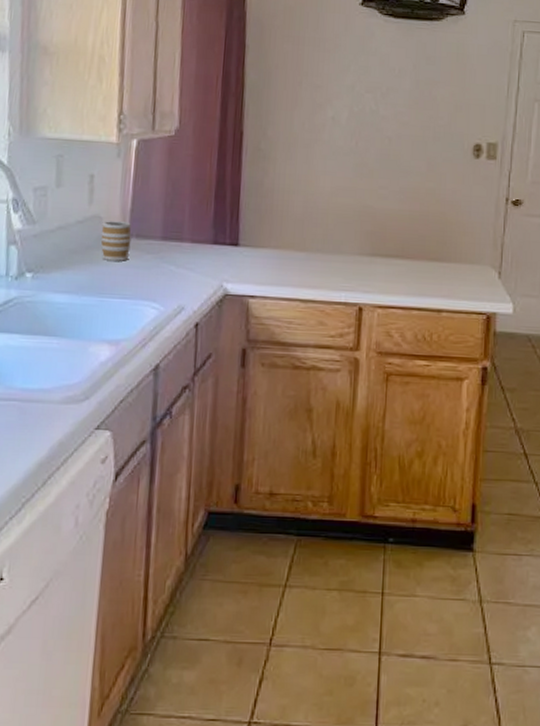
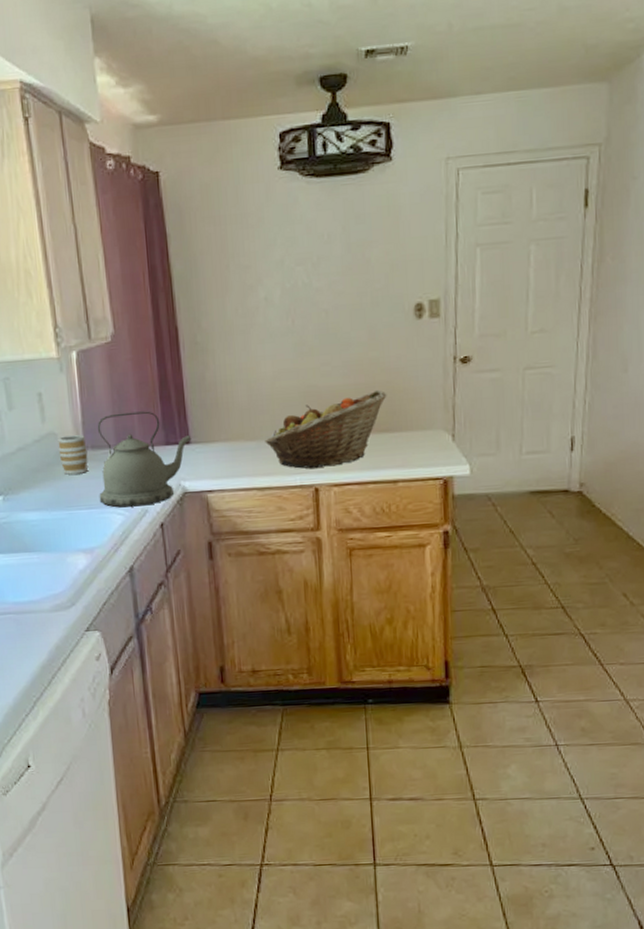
kettle: none [135,206,241,303] -> present [97,411,192,508]
fruit basket: none [314,219,440,288] -> present [265,389,387,469]

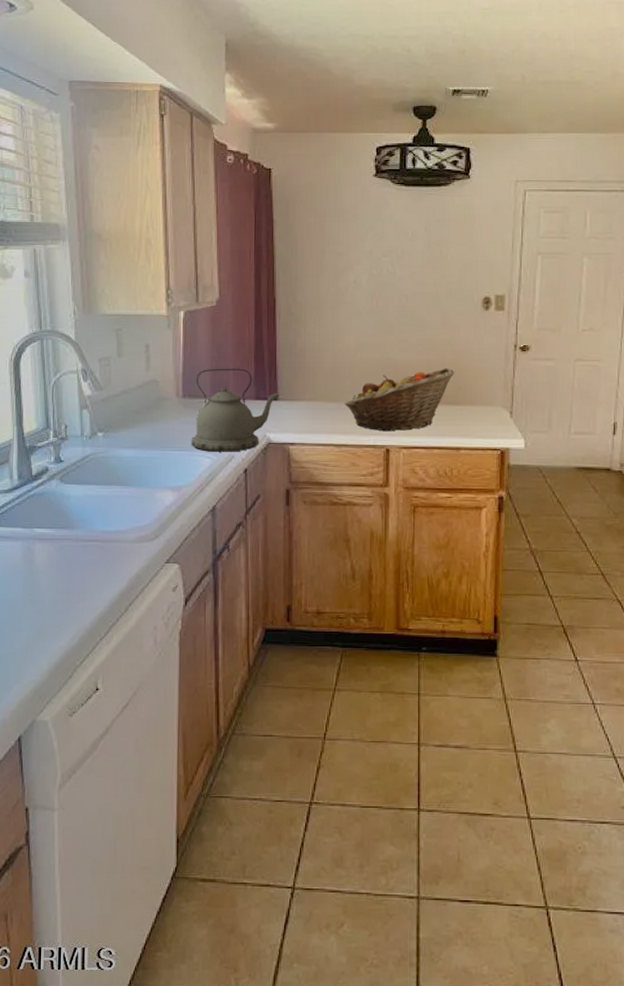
mug: present [57,435,88,475] -> none [158,384,185,418]

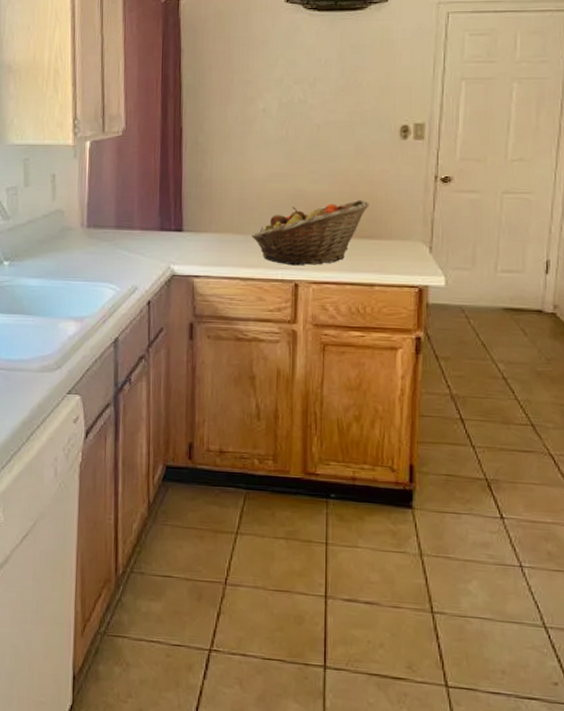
kettle: present [191,368,279,452] -> none [94,198,184,284]

